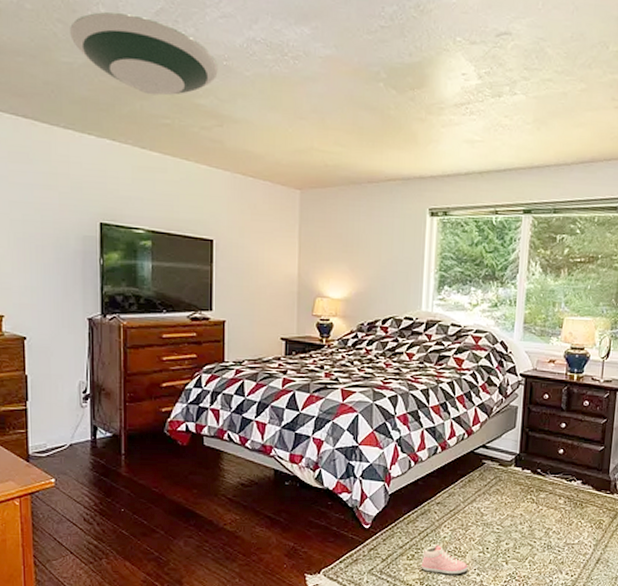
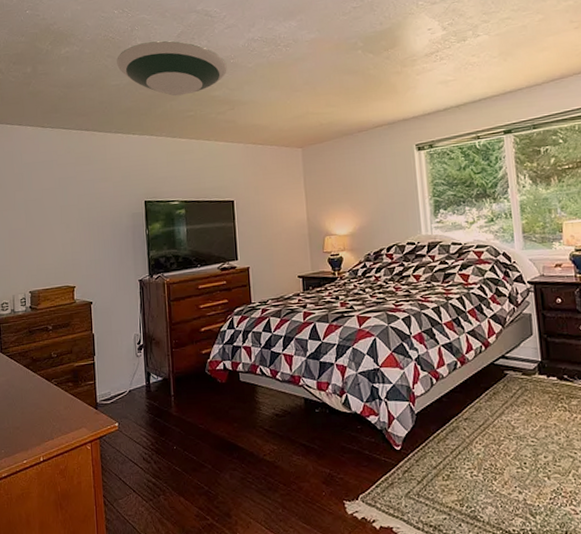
sneaker: present [421,544,468,575] -> none [458,462,508,494]

